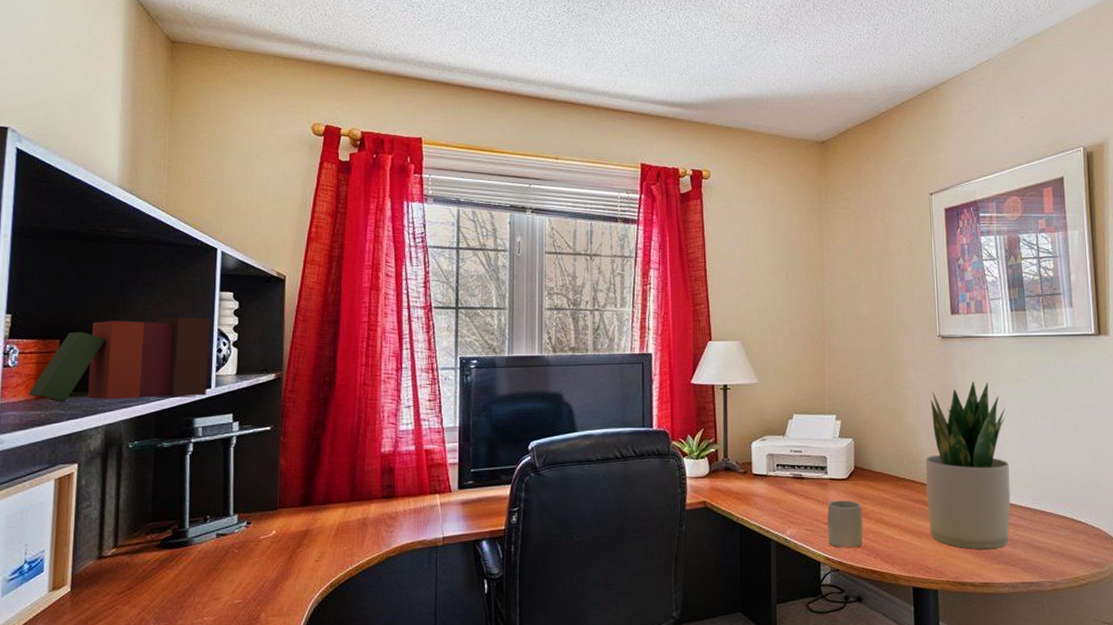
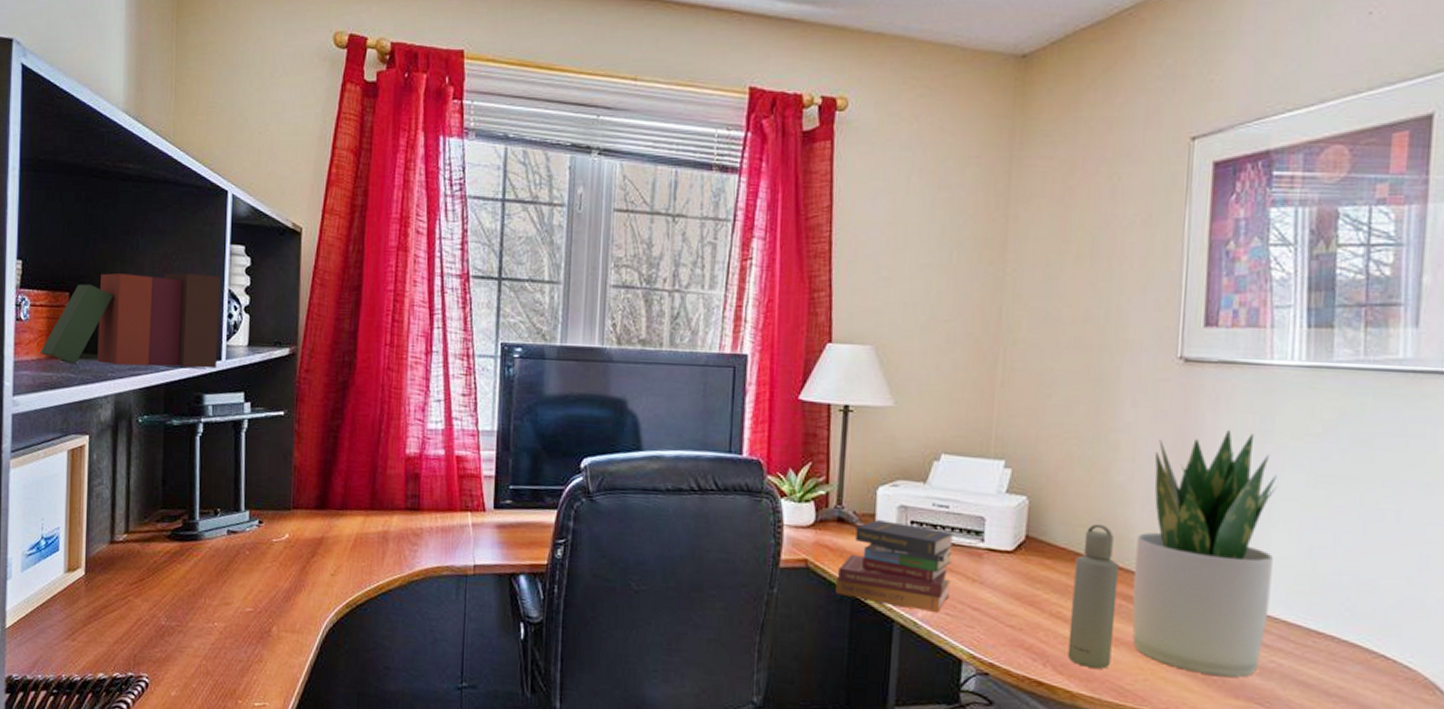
books: none [727,466,807,530] -> present [834,520,953,614]
mug: present [826,500,863,549] -> none [976,579,1032,649]
bottle: none [888,453,918,555] -> present [1067,523,1119,669]

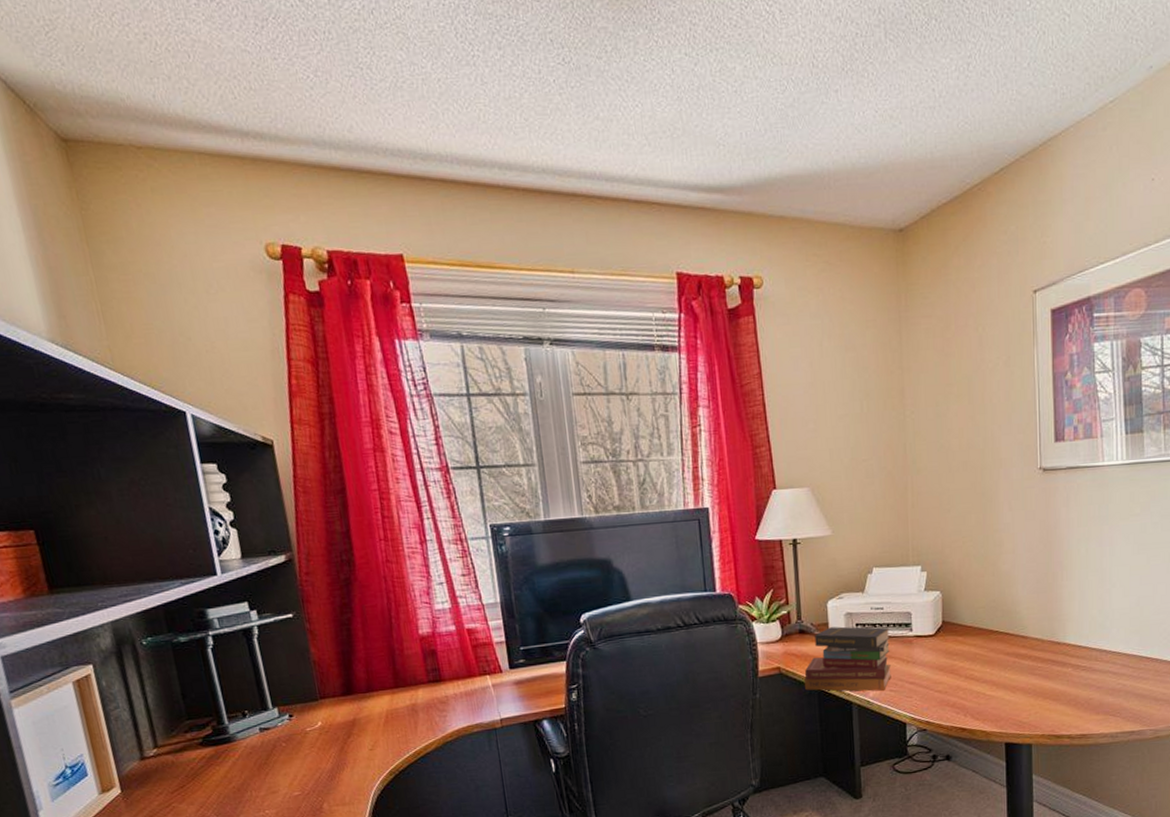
books: present [40,273,221,369] -> none [16,495,213,600]
bottle: present [1067,523,1119,669] -> none [979,604,1012,711]
planter: present [1131,430,1278,678] -> none [1021,520,1114,702]

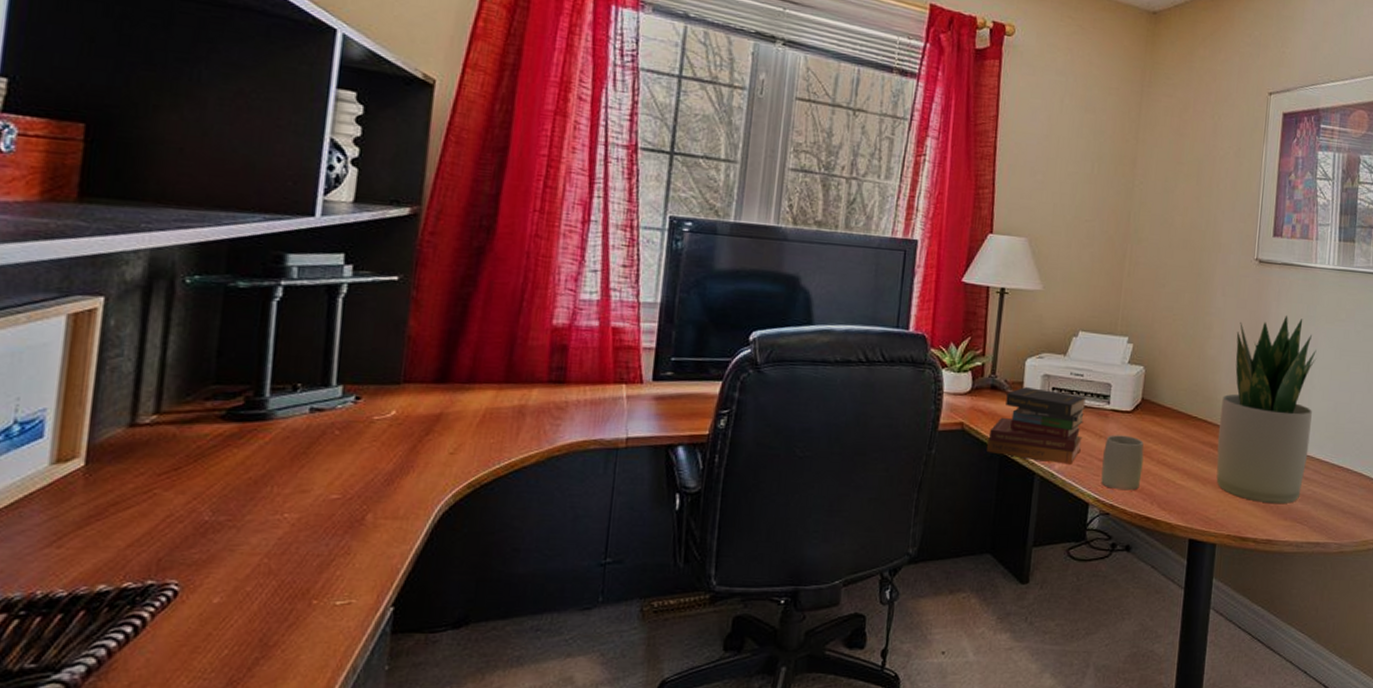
mug: none [912,657,952,708] -> present [1101,435,1145,491]
planter: none [1021,520,1114,702] -> present [1216,316,1317,504]

